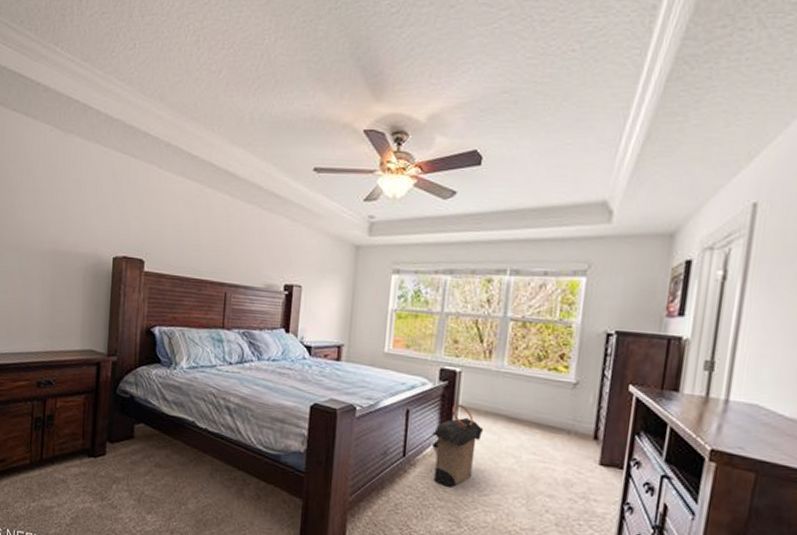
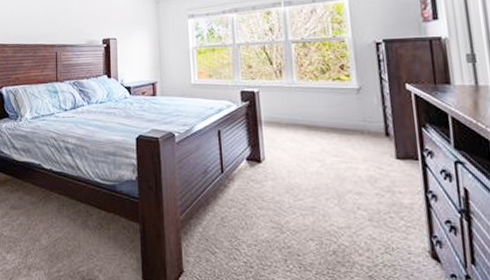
laundry hamper: present [430,403,484,487] -> none [242,120,288,196]

